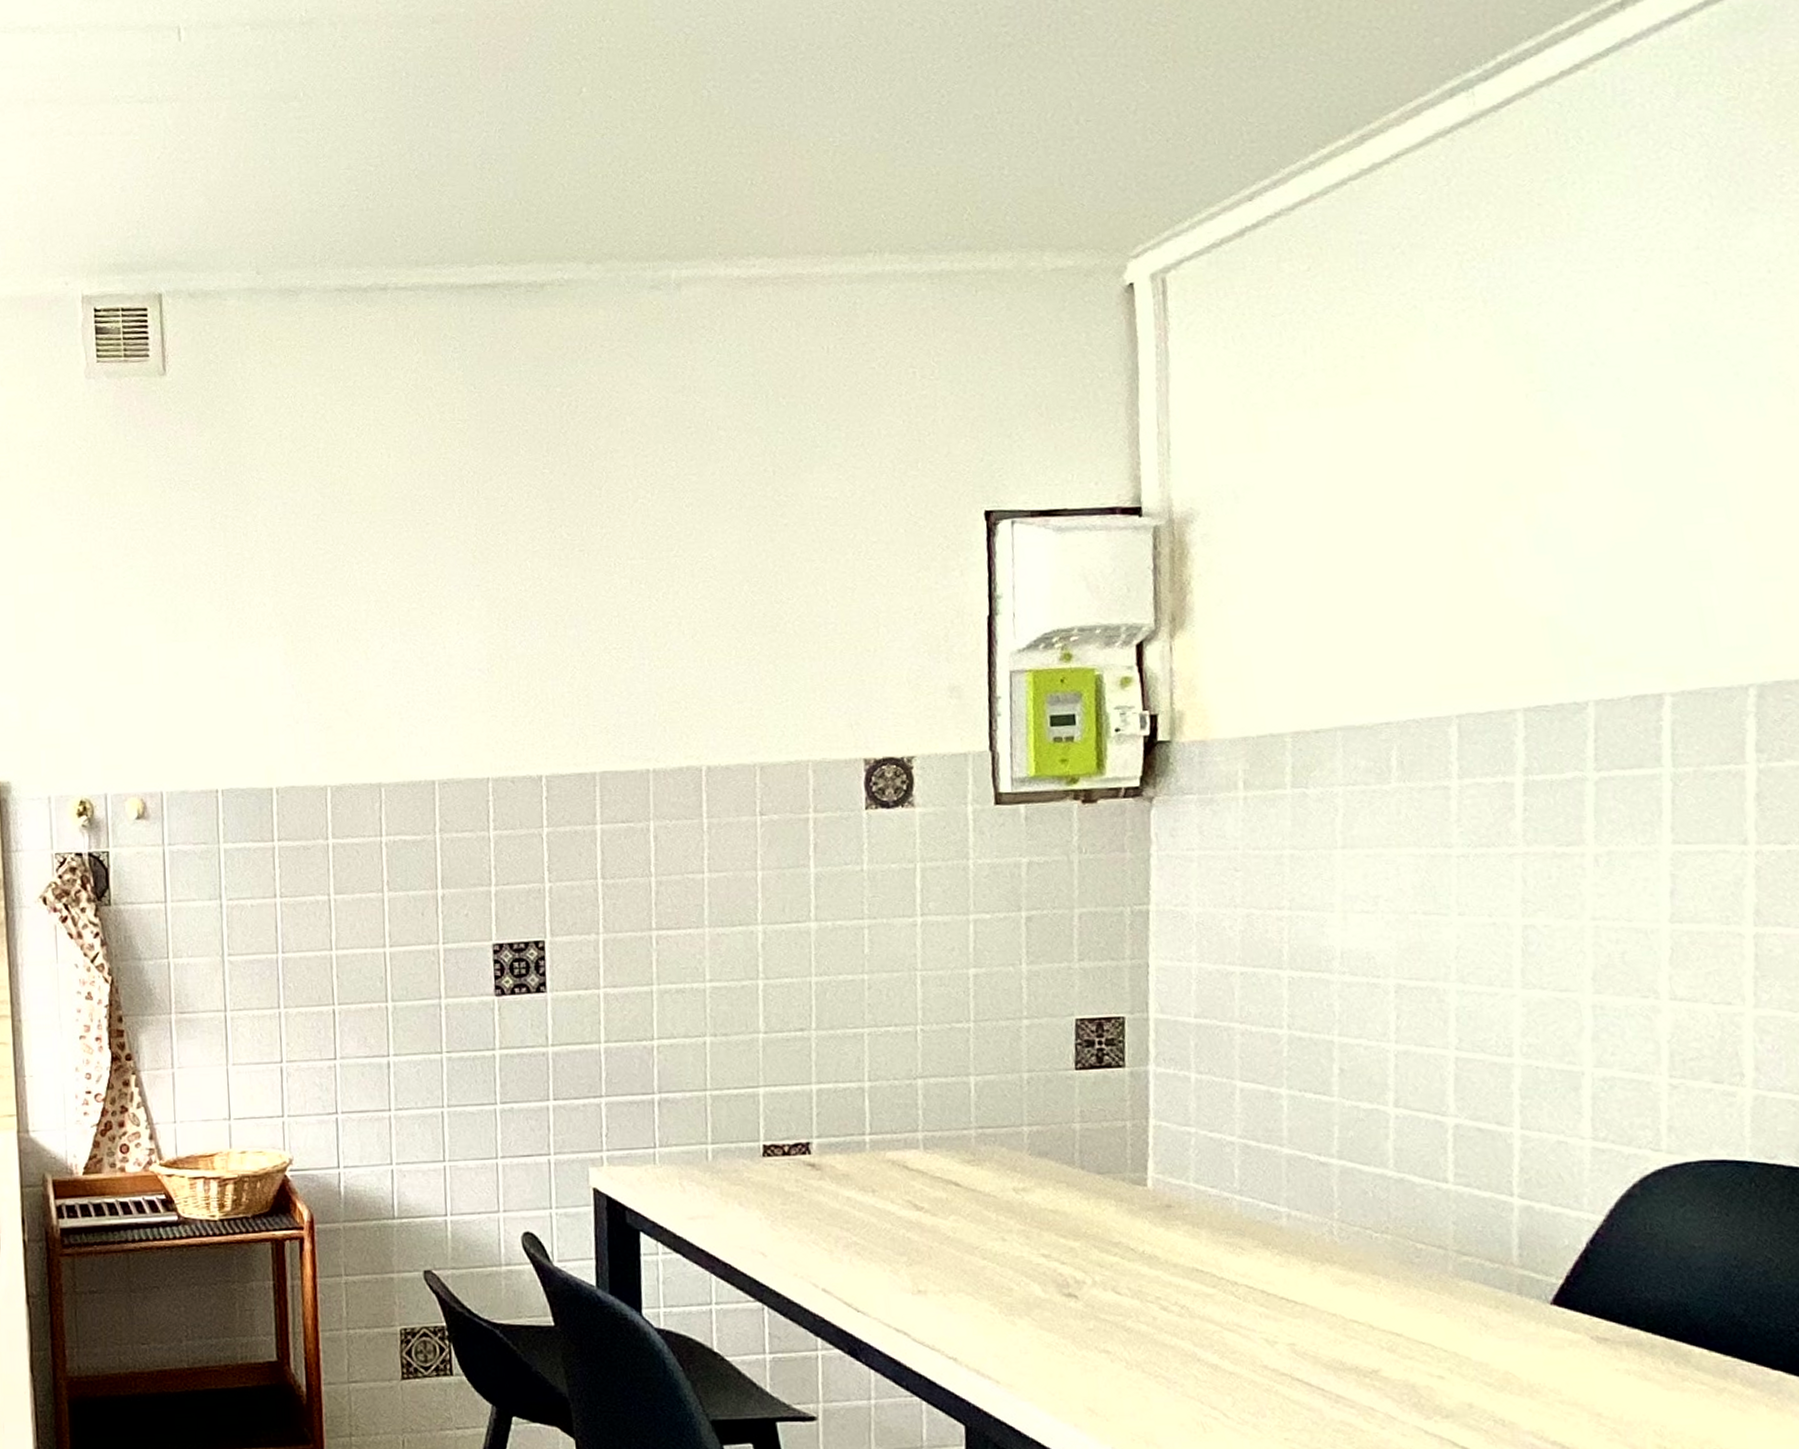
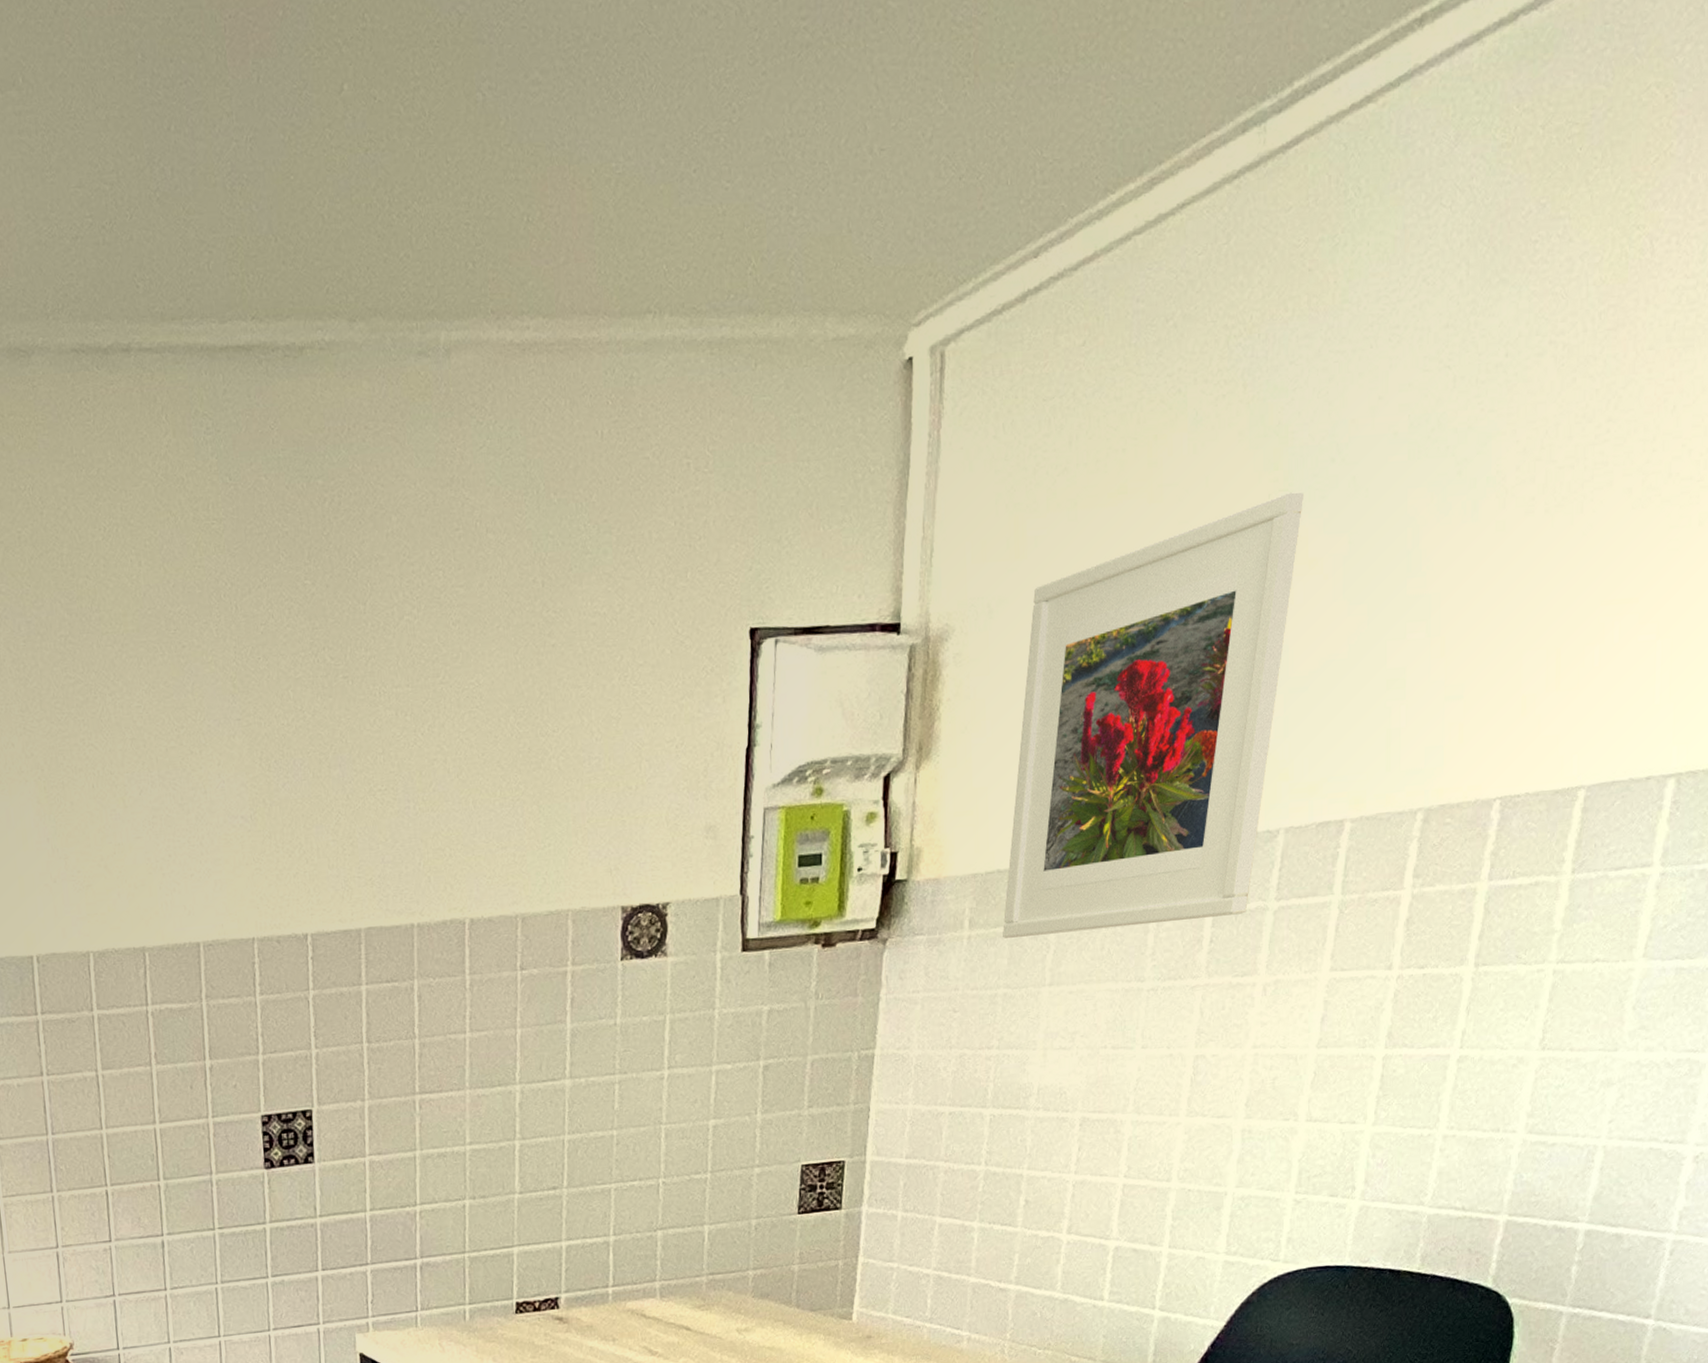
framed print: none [1281,391,1566,800] -> present [1003,491,1305,938]

